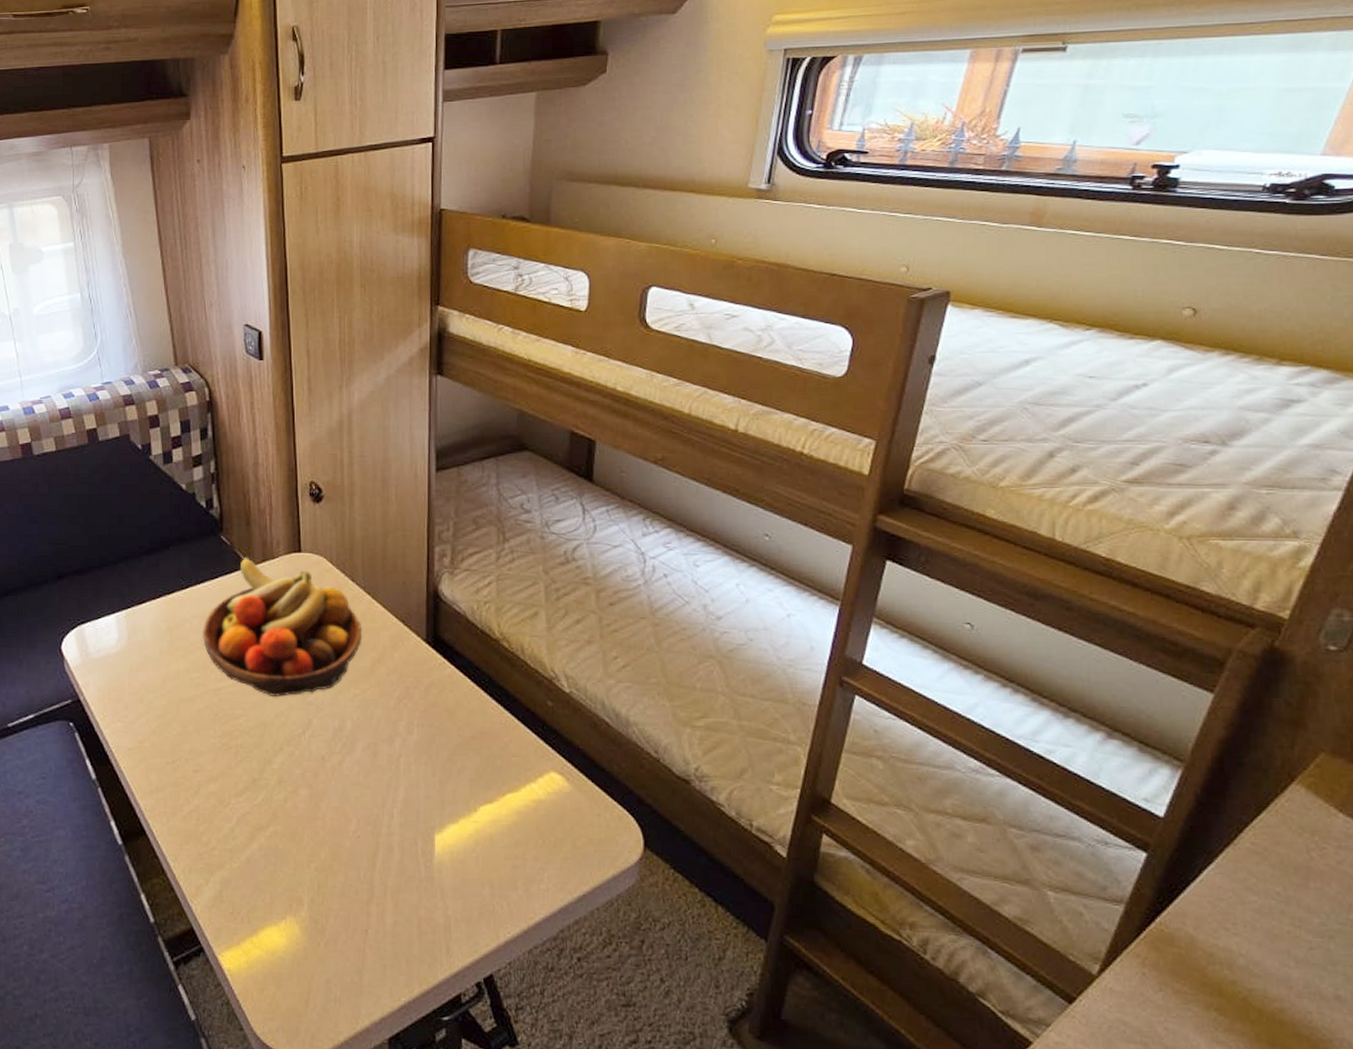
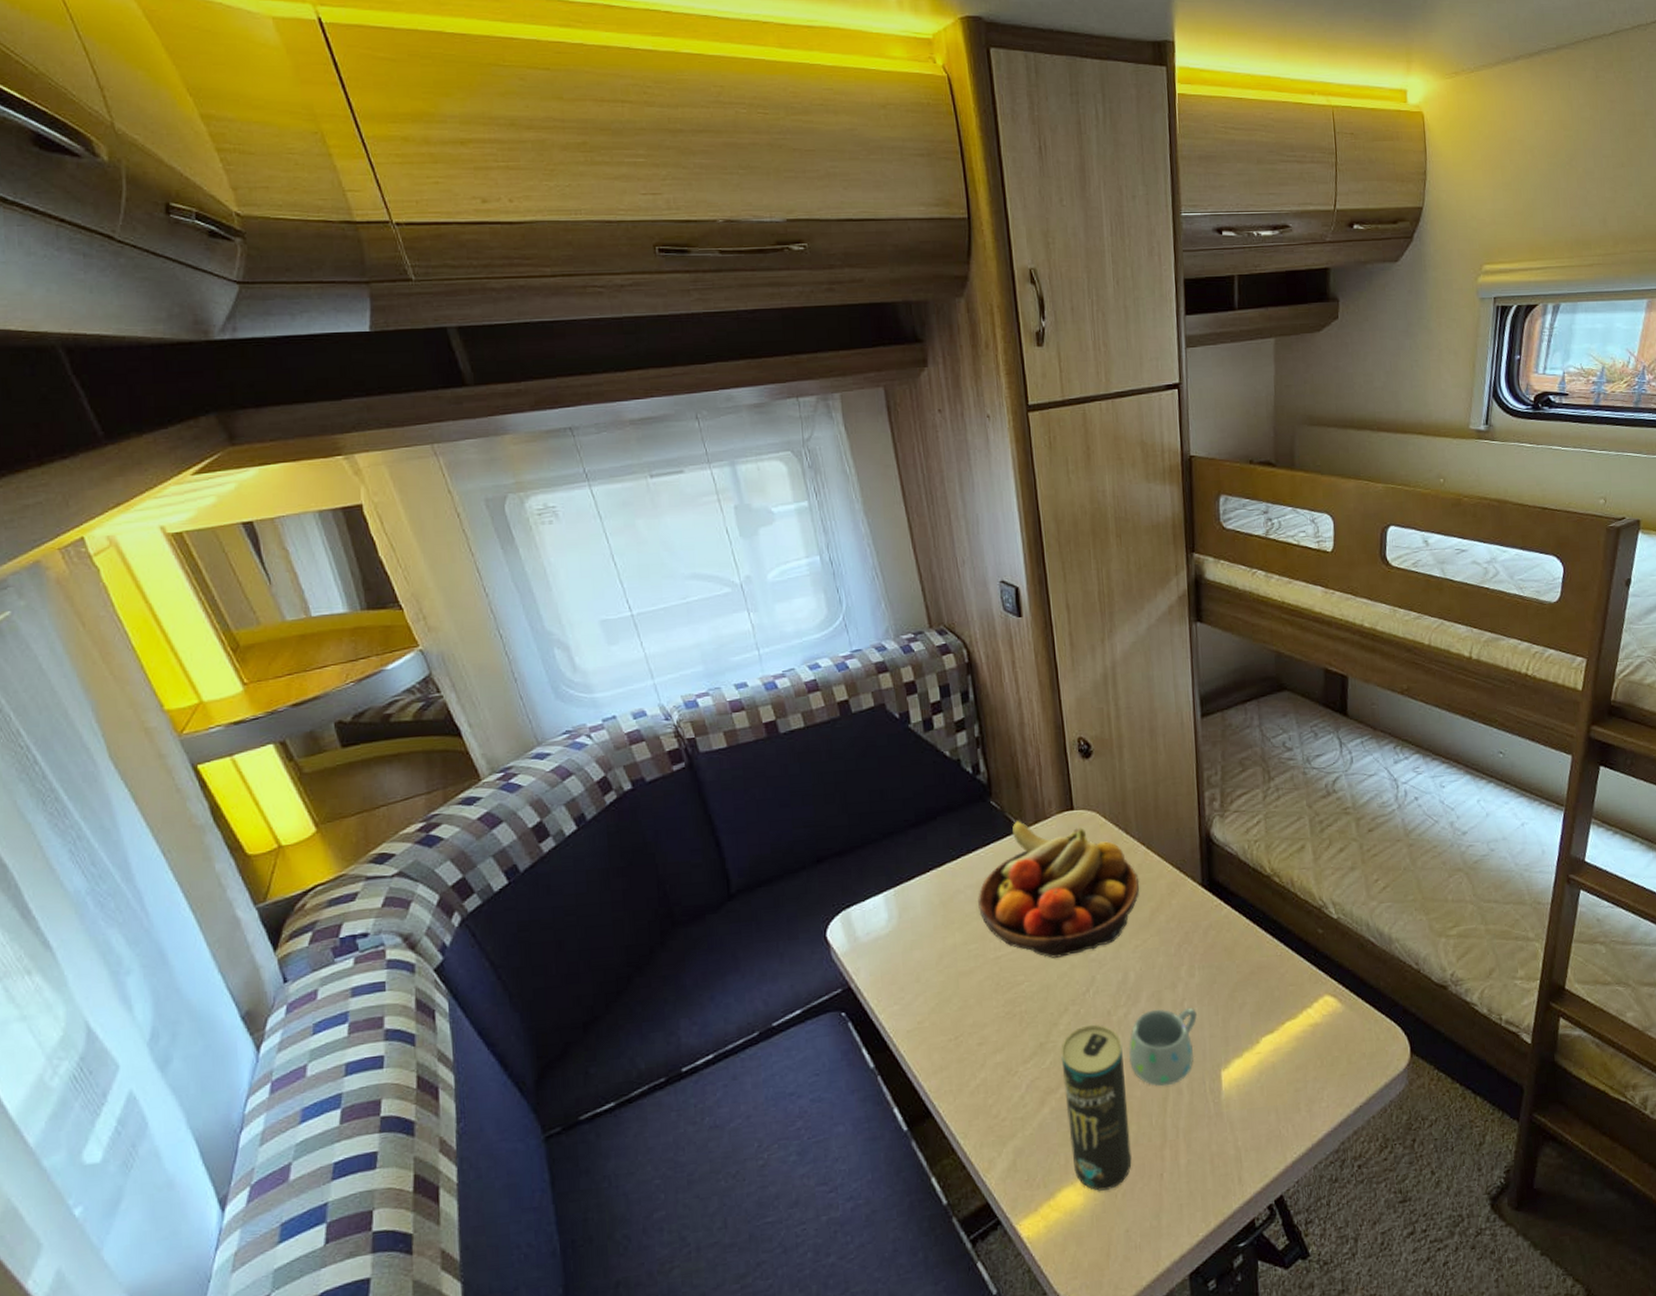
beverage can: none [273,767,337,937] -> present [1061,1024,1132,1191]
mug: none [341,761,414,841] -> present [1129,1007,1198,1087]

